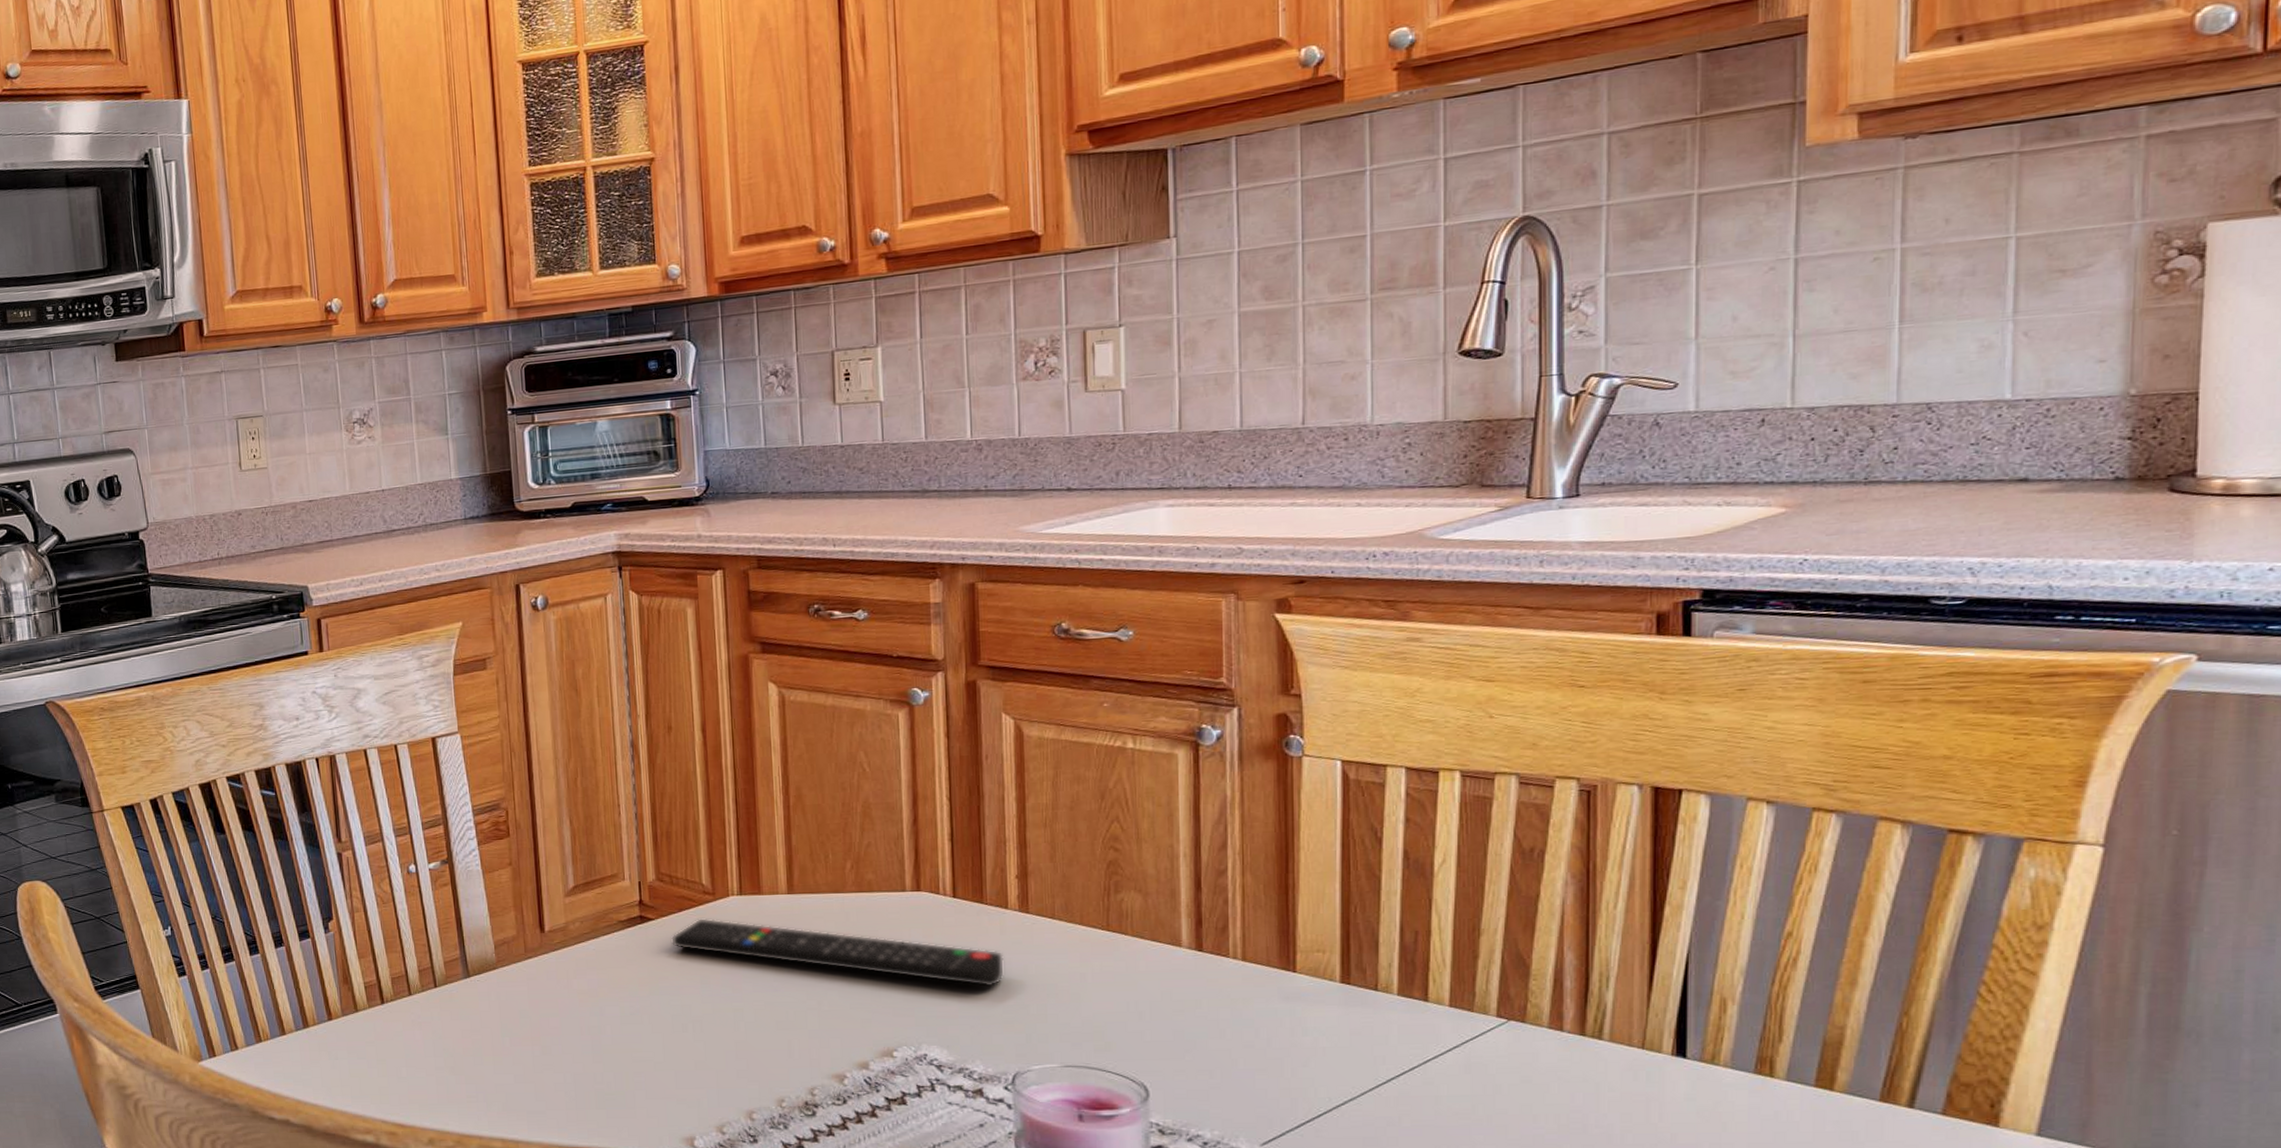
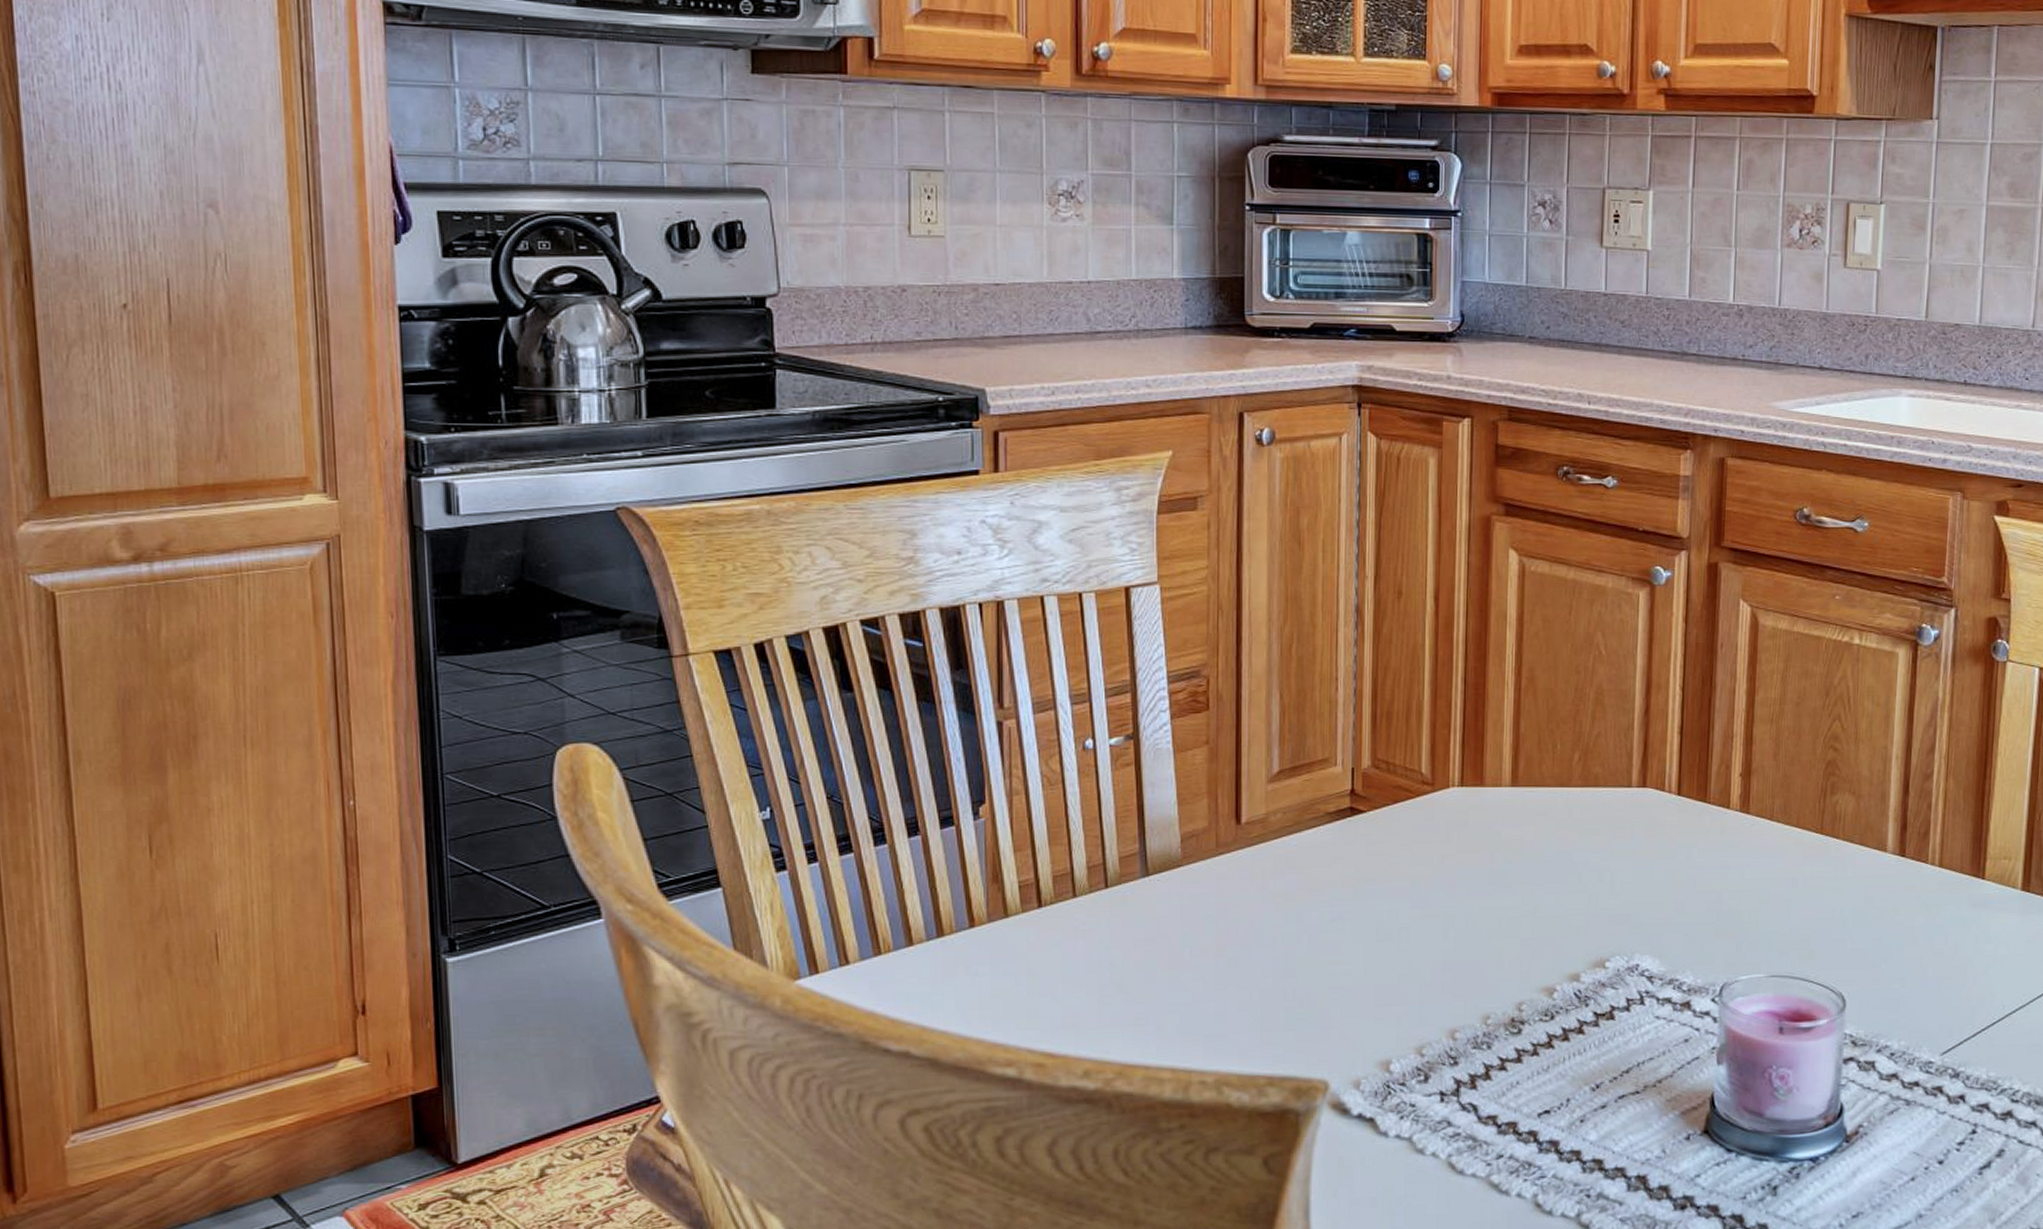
remote control: present [671,918,1004,987] -> none [1383,812,1722,892]

